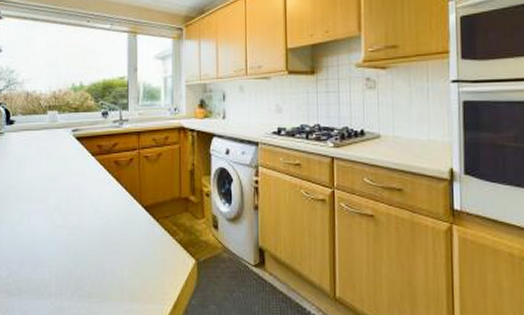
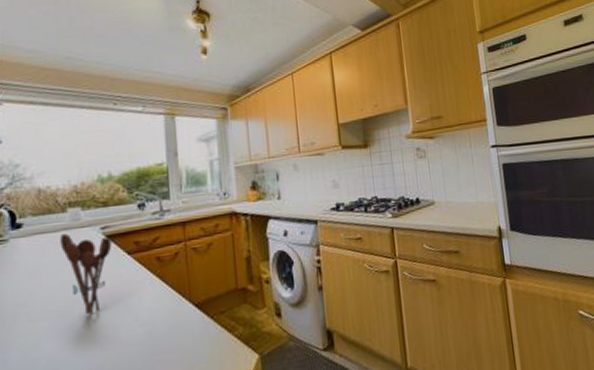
utensil holder: none [41,132,80,203] -> present [60,233,112,315]

